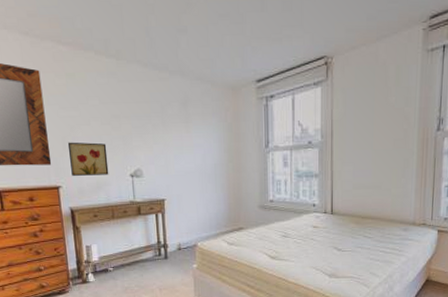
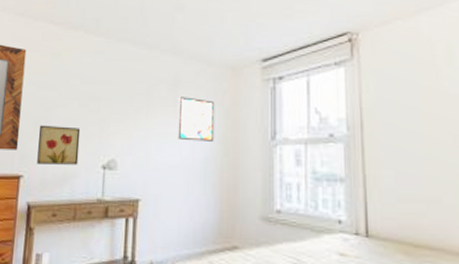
wall art: none [188,114,221,151] -> present [177,97,215,141]

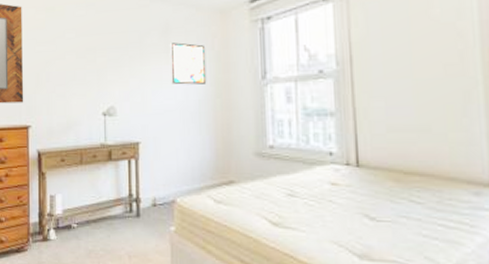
wall art: present [37,125,81,165] -> none [41,77,80,114]

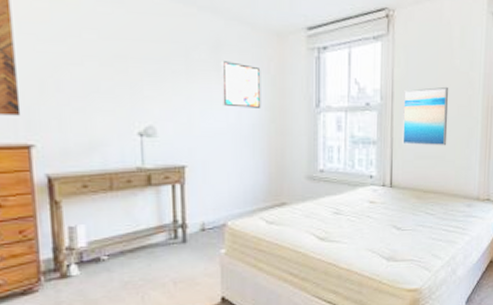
wall art: none [365,42,433,116] -> present [402,86,449,146]

